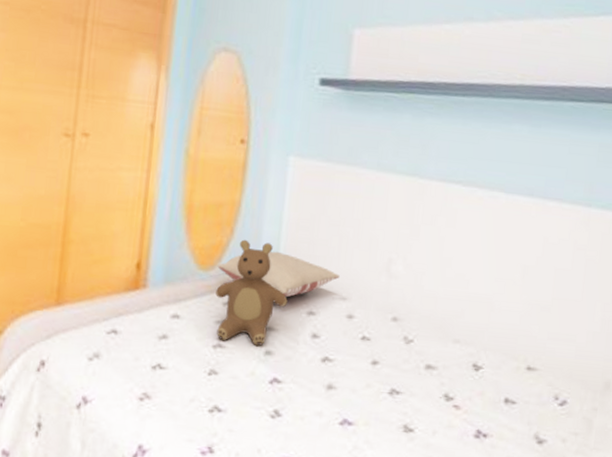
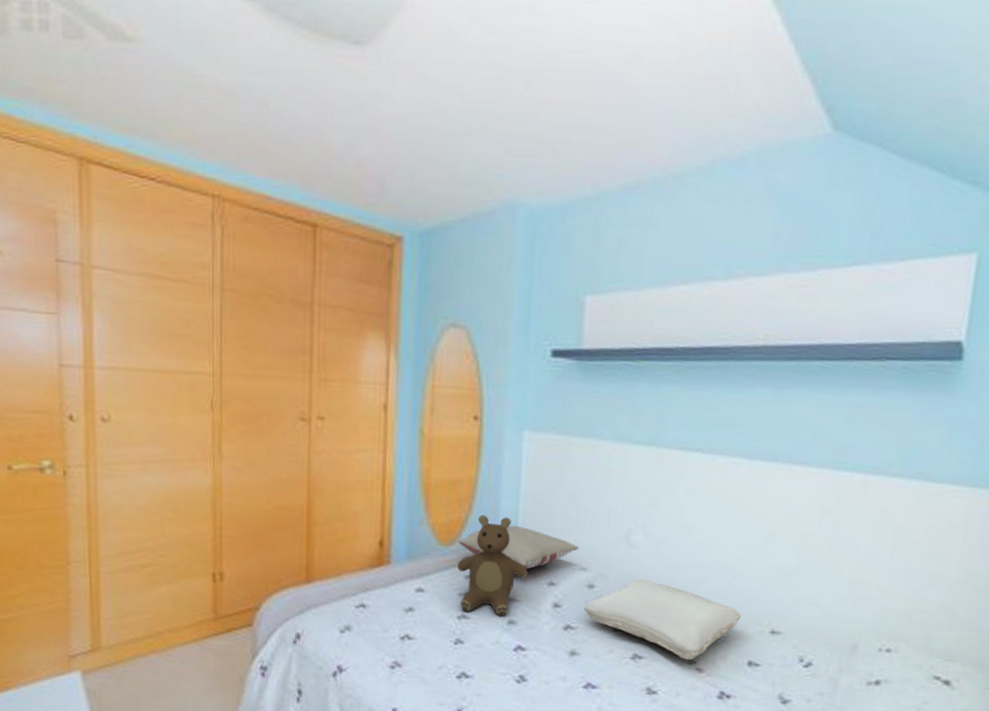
pillow: none [342,309,499,396] -> present [583,578,742,660]

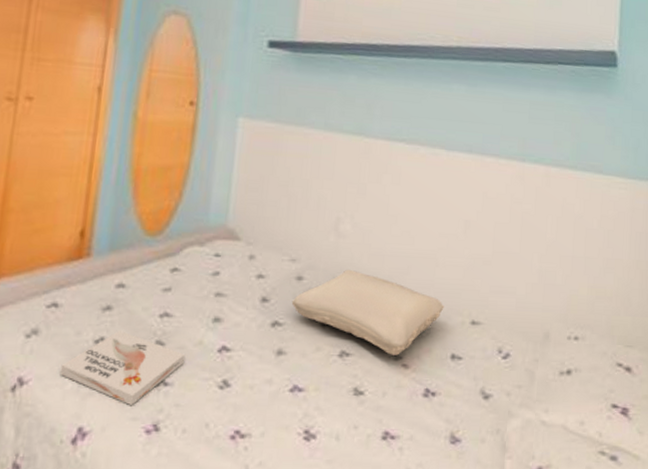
book: none [373,629,484,694] -> present [60,331,186,406]
teddy bear: present [457,514,528,616] -> none [163,202,237,313]
pillow: present [457,525,579,570] -> none [165,213,289,261]

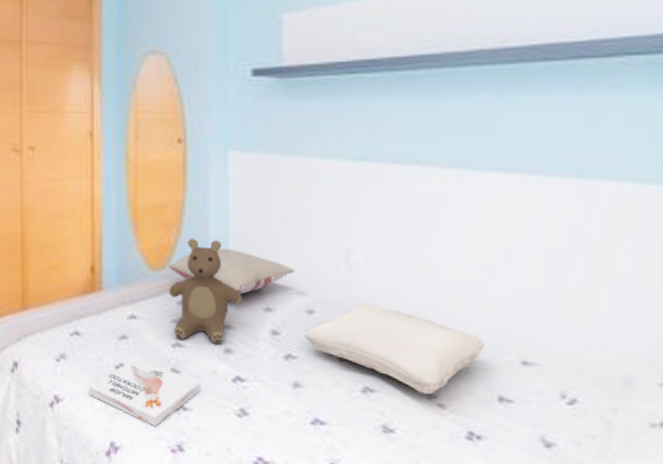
teddy bear: none [163,202,237,313] -> present [169,238,242,344]
pillow: none [165,213,289,261] -> present [168,248,294,295]

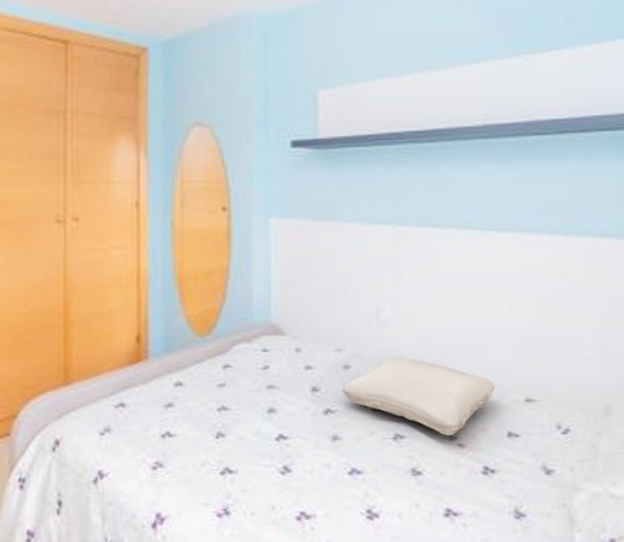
book: present [89,358,201,427] -> none [134,425,246,493]
pillow: present [168,248,294,295] -> none [213,311,332,355]
teddy bear: present [169,238,242,344] -> none [215,302,284,404]

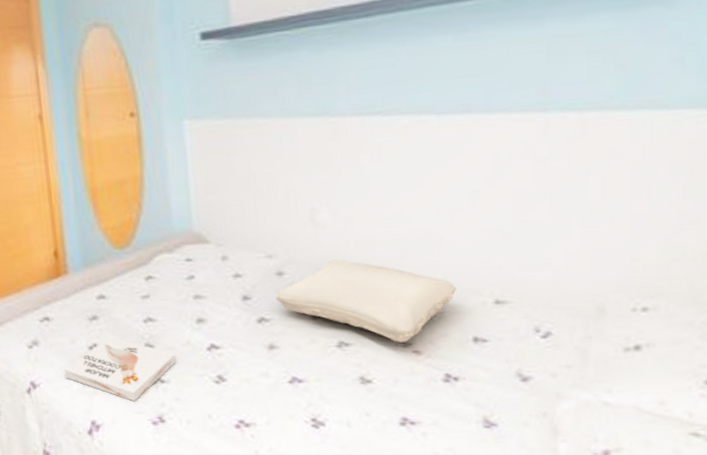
book: none [134,425,246,493] -> present [64,337,177,402]

